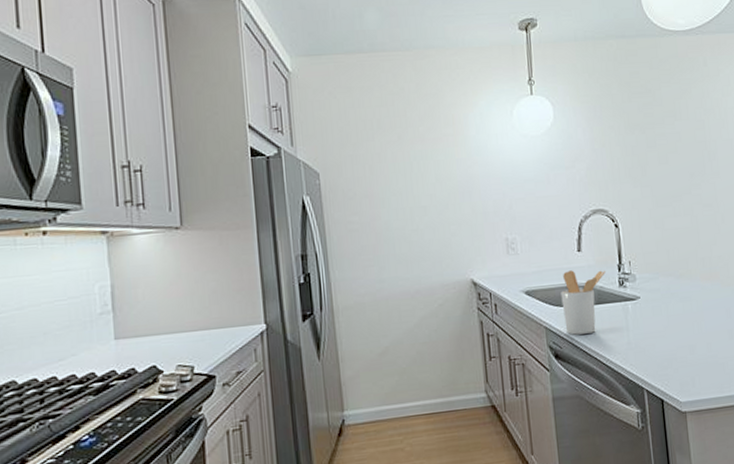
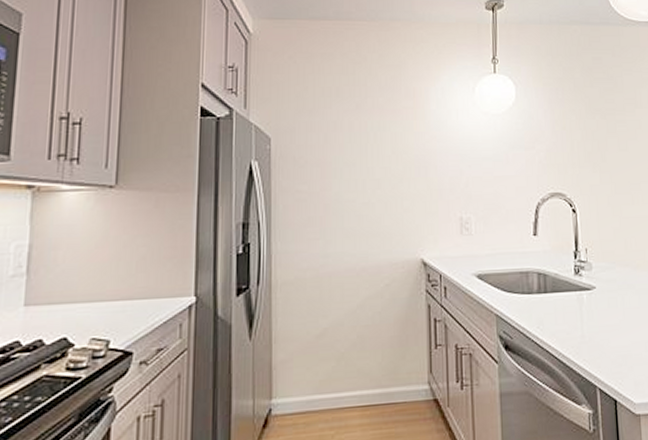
utensil holder: present [561,270,605,335] -> none [514,255,561,325]

